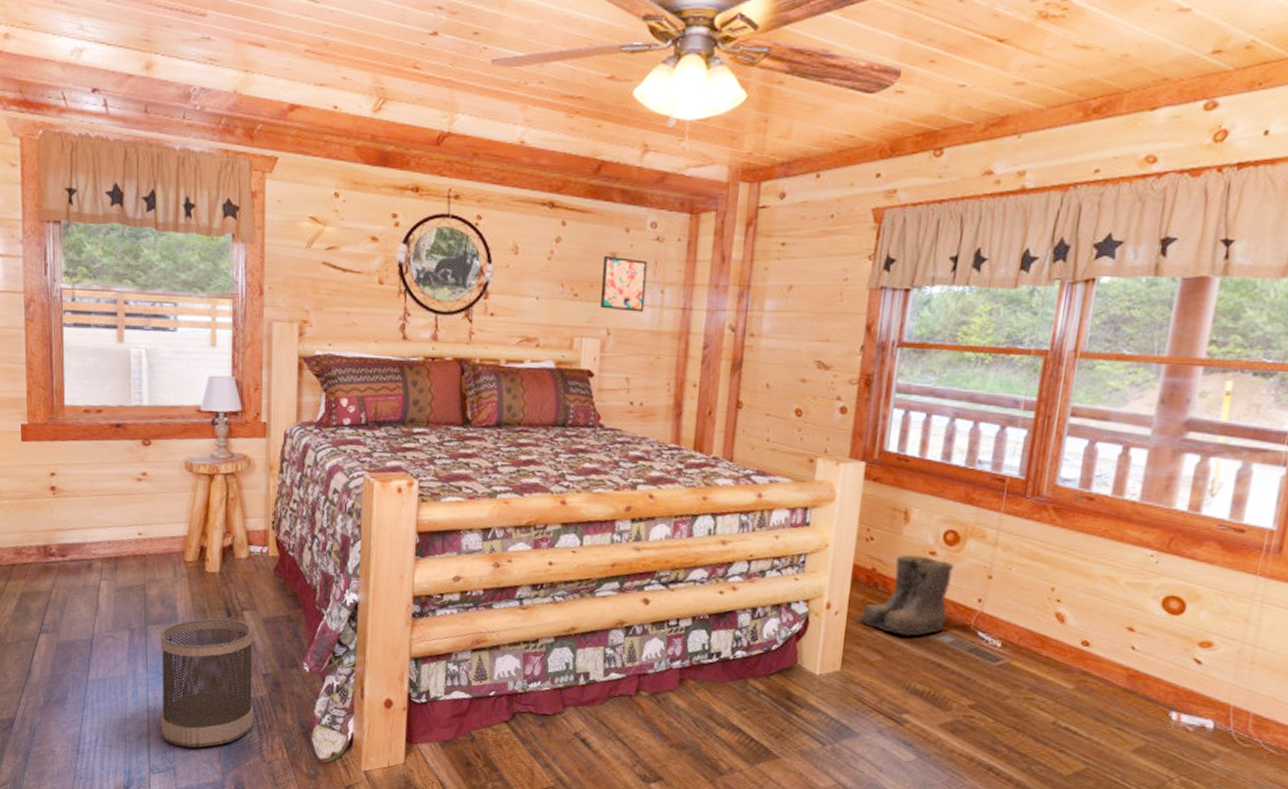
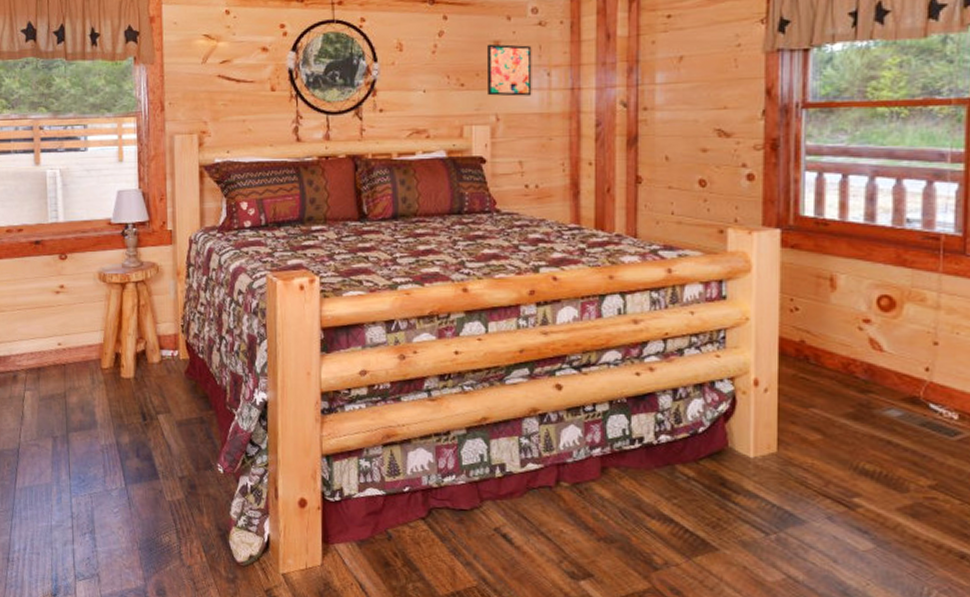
wastebasket: present [160,618,254,748] -> none [81,422,171,554]
boots: present [859,554,955,636] -> none [792,323,893,412]

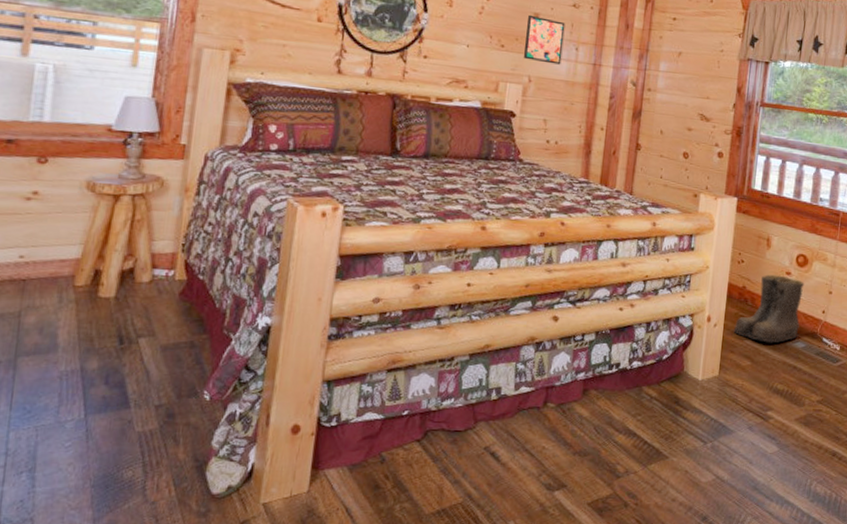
boots: none [792,323,893,412] -> present [733,274,805,343]

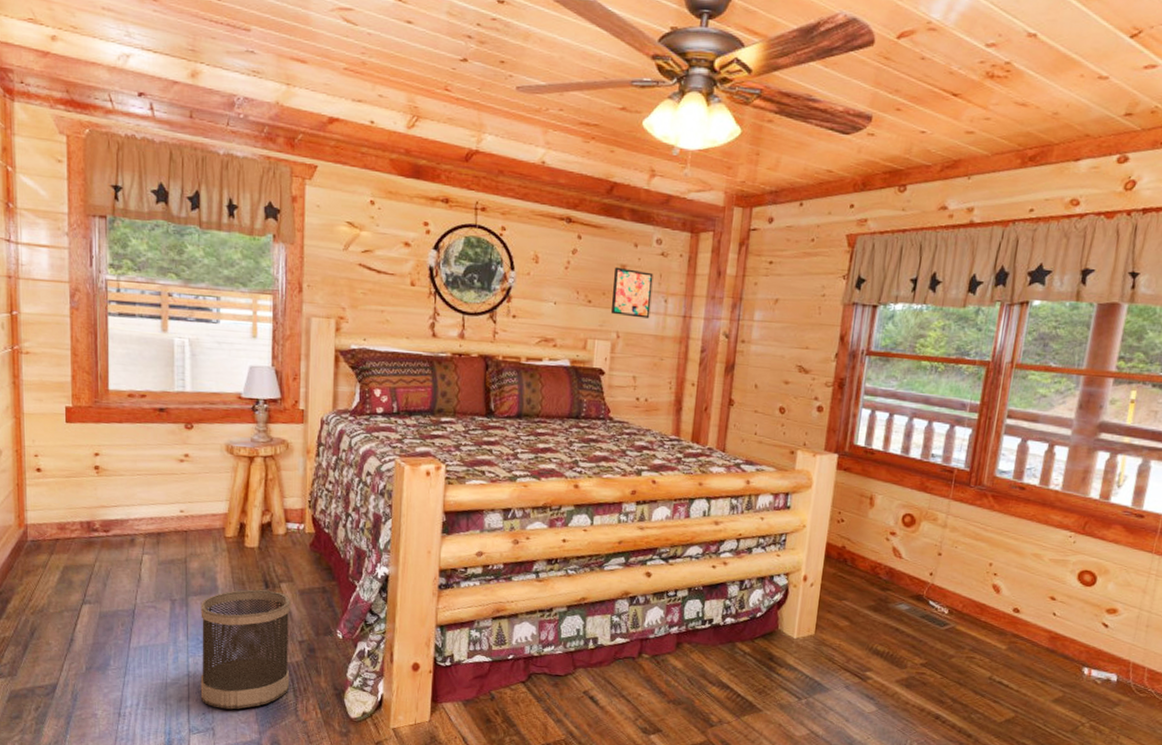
wastebasket: none [20,346,149,494] -> present [200,589,290,710]
boots: present [733,274,805,343] -> none [831,534,911,605]

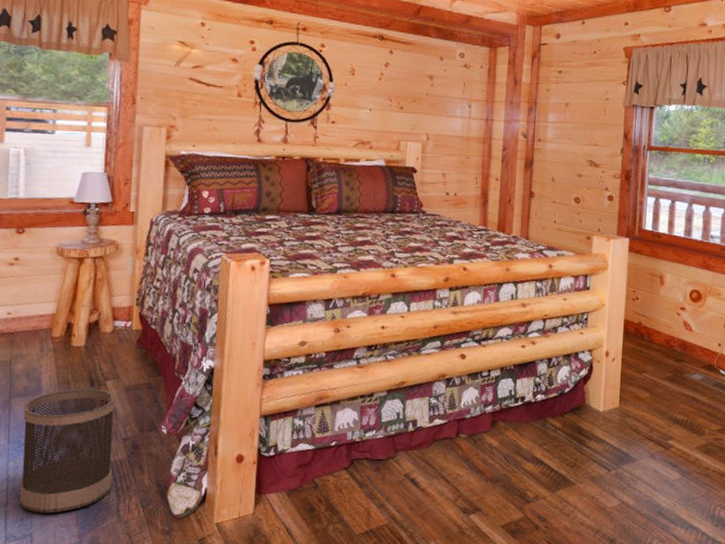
wall art: present [610,266,654,319] -> none [420,77,458,122]

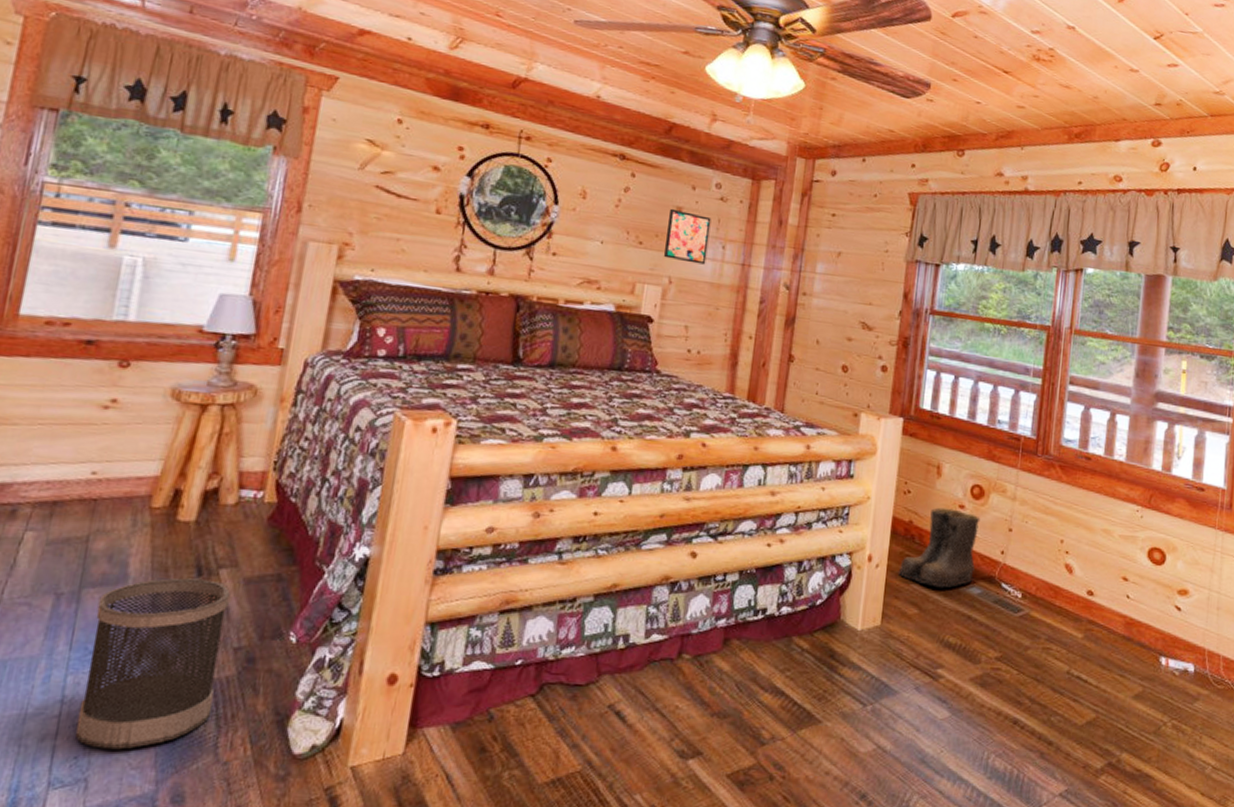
wall art: none [420,77,458,122] -> present [663,208,712,265]
boots: none [631,310,699,376] -> present [898,507,981,588]

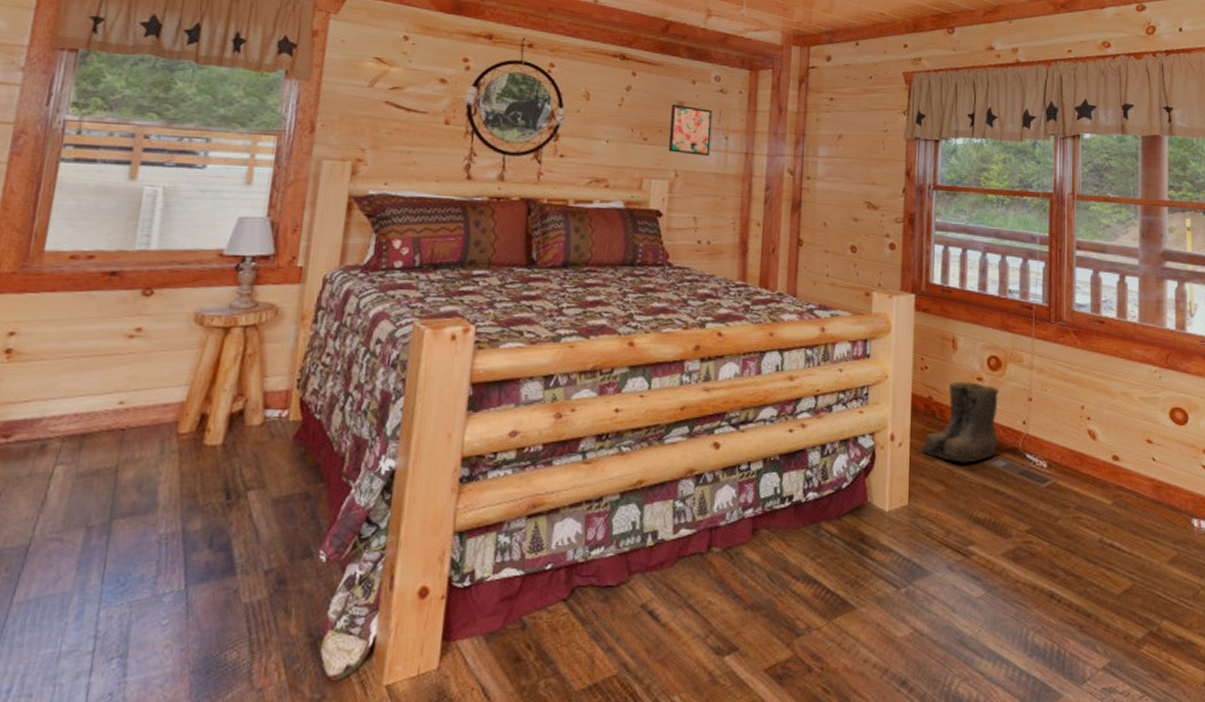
wastebasket: present [75,577,230,750] -> none [109,502,259,683]

